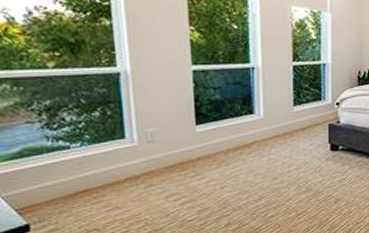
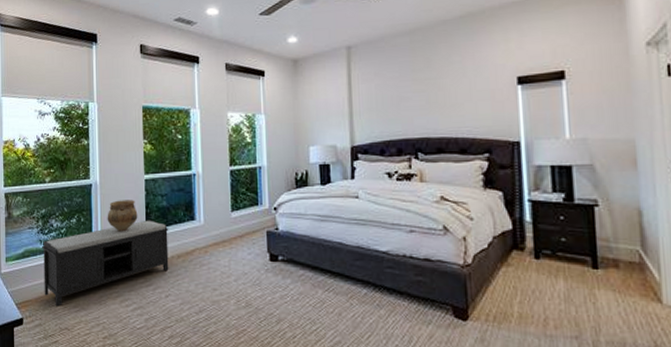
bench: none [50,113,224,208] -> present [42,220,169,307]
ceramic pot: none [143,92,185,126] -> present [107,200,138,232]

